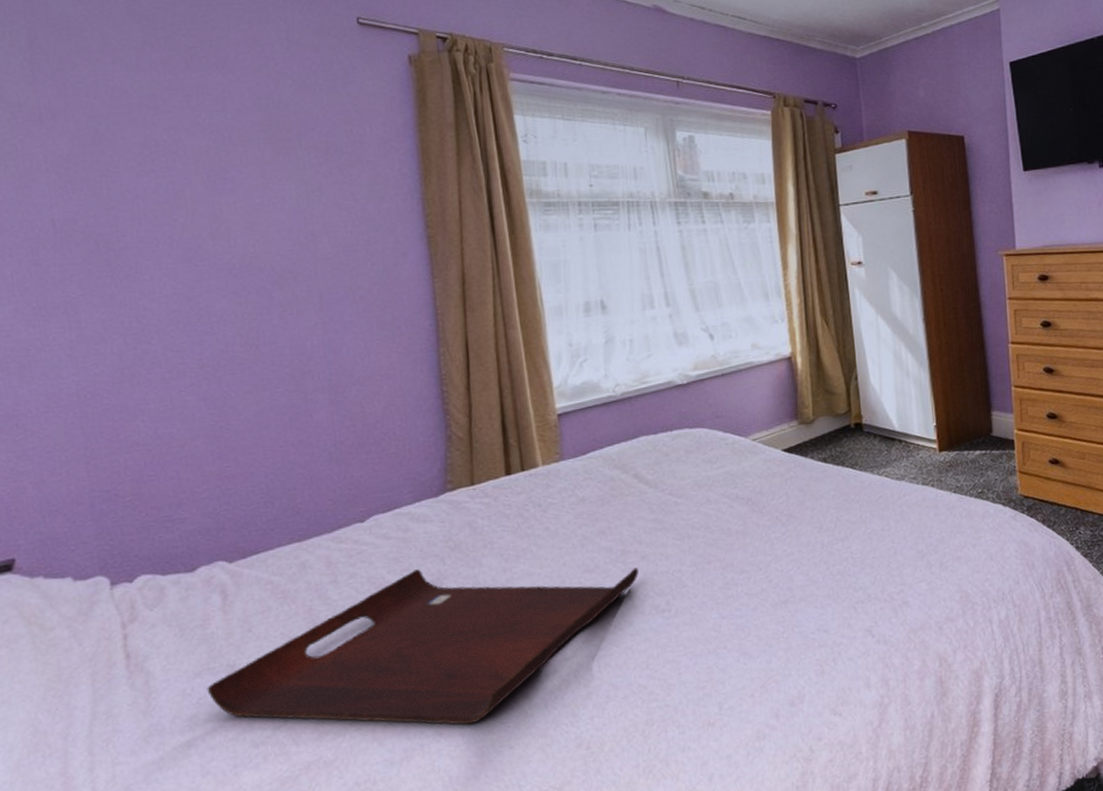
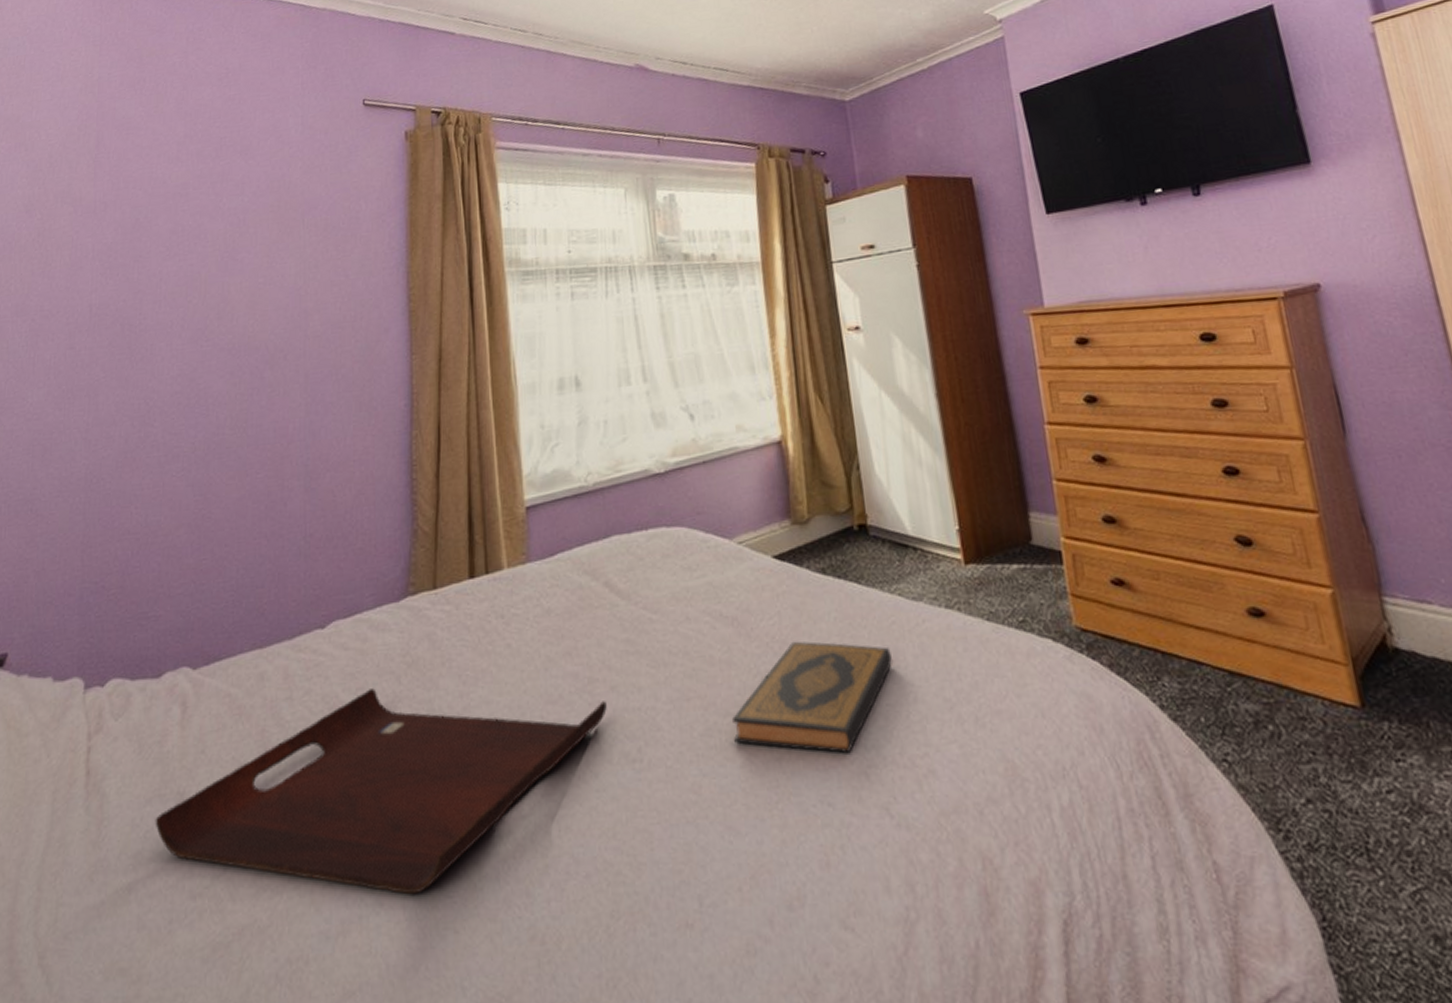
hardback book: none [747,514,878,595] -> present [732,641,892,754]

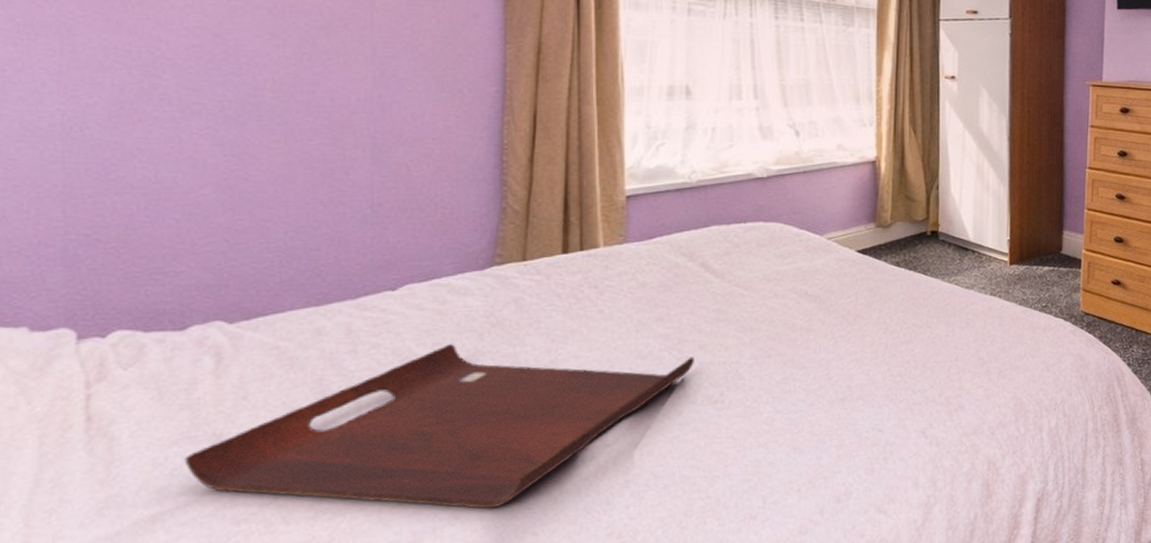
hardback book: present [732,641,892,754] -> none [807,315,943,396]

